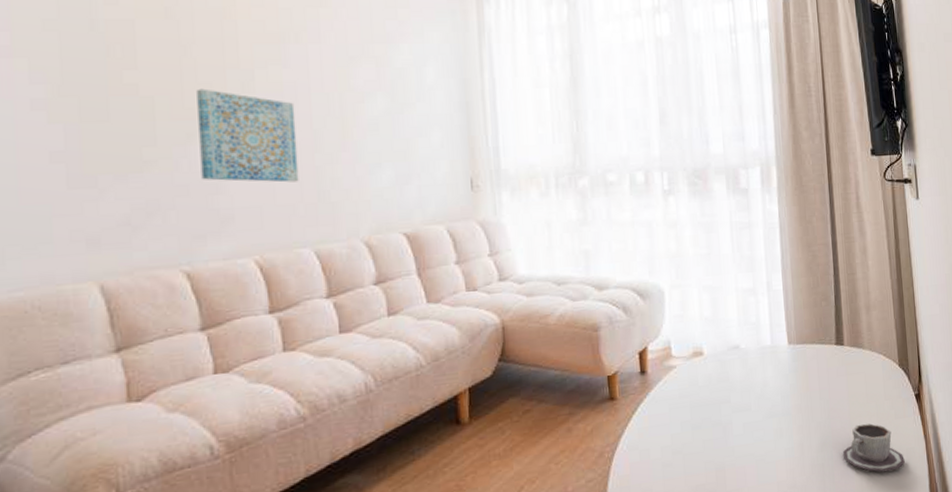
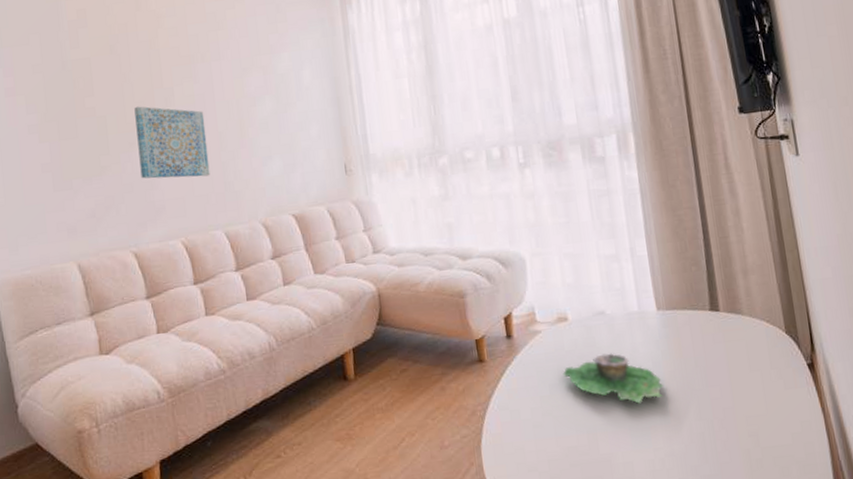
succulent planter: none [695,388,790,438] -> present [563,353,663,404]
cup: present [842,423,906,473] -> none [724,392,801,446]

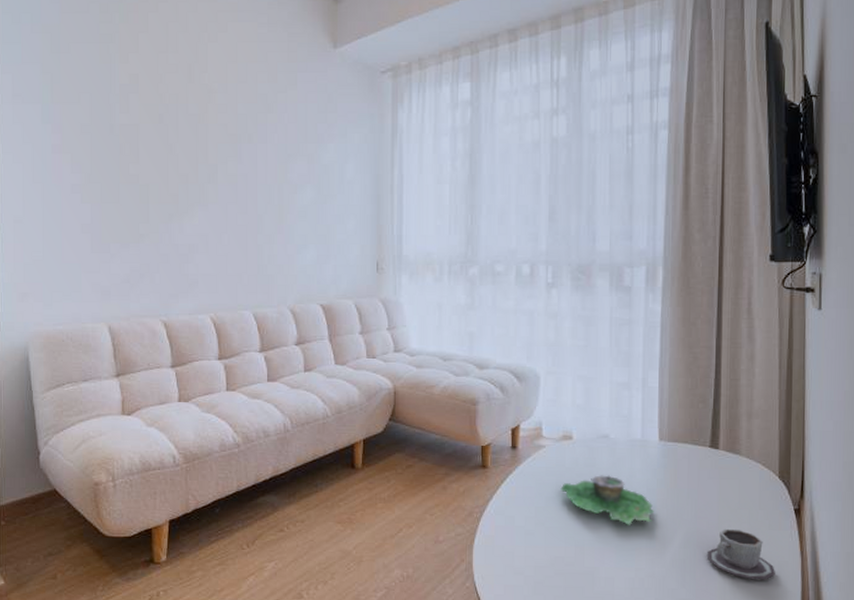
wall art: present [134,106,210,179] -> none [177,179,245,257]
cup: none [724,392,801,446] -> present [706,528,776,580]

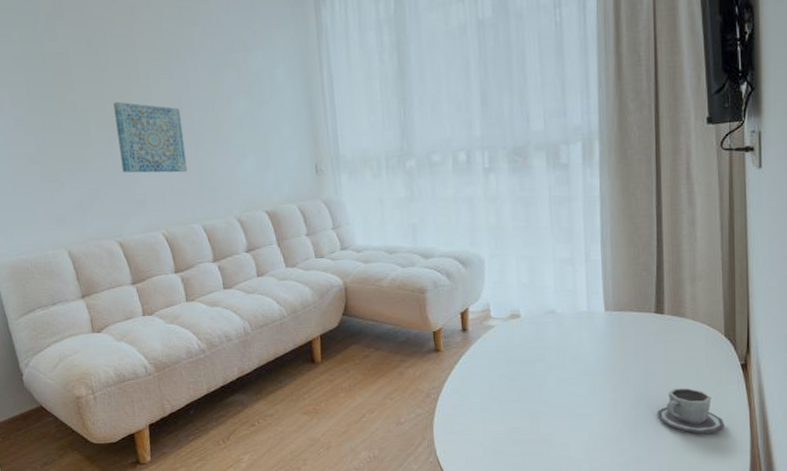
wall art: none [177,179,245,257] -> present [113,101,188,173]
succulent planter: present [560,475,654,525] -> none [512,348,603,393]

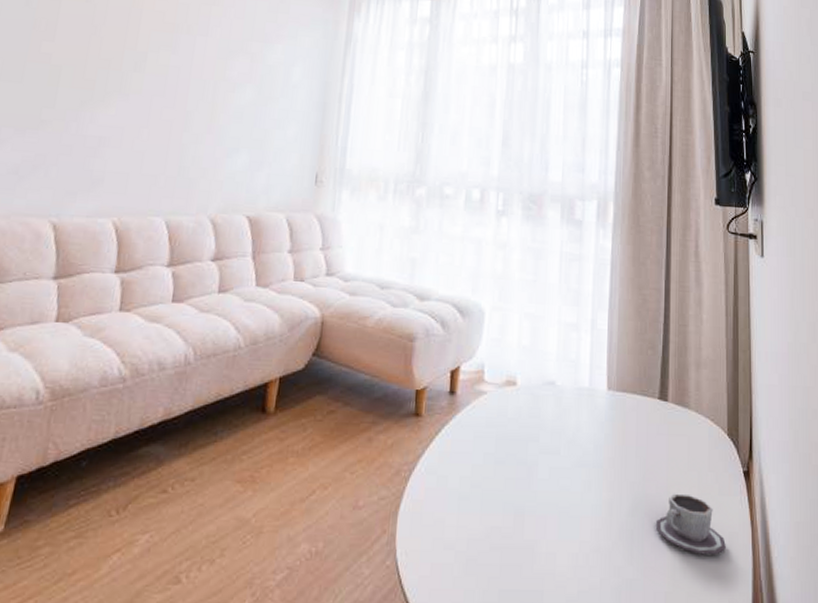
wall art: present [113,101,188,173] -> none [84,63,175,156]

